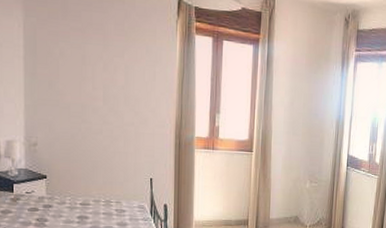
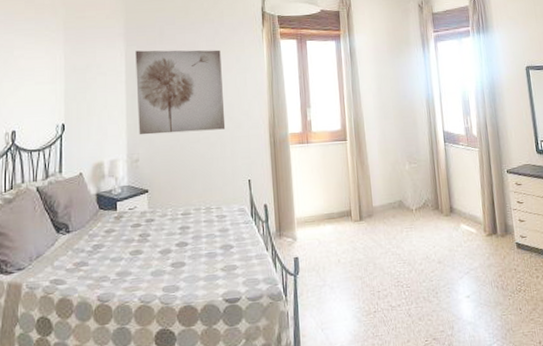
wall art: none [35,23,131,124] -> present [135,50,226,135]

